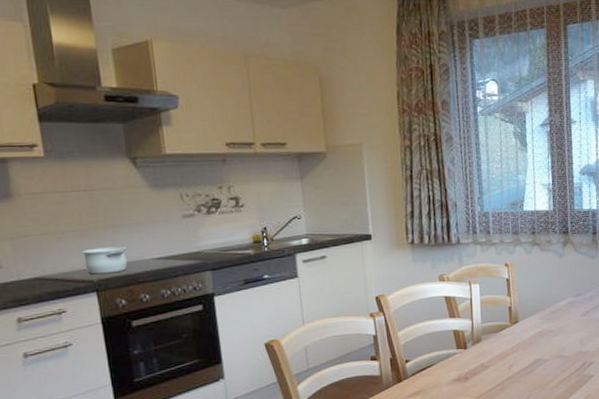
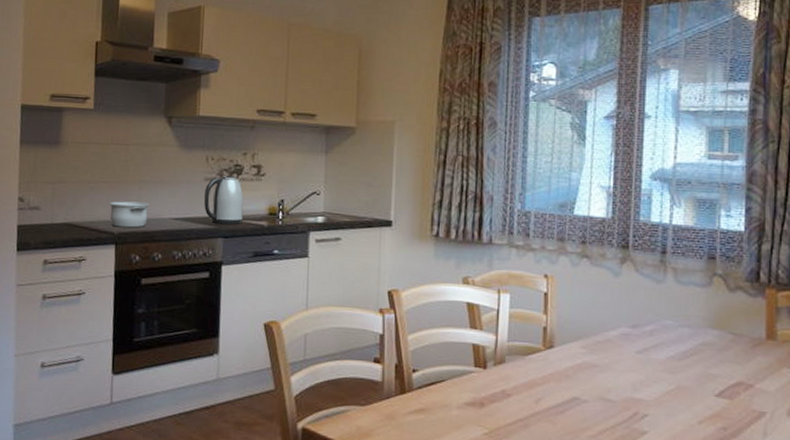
kettle: none [184,209,228,259] -> present [203,175,244,225]

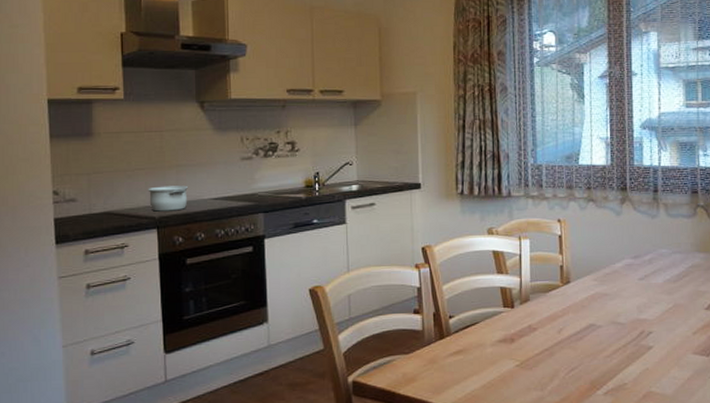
kettle: present [203,175,244,225] -> none [241,153,281,201]

